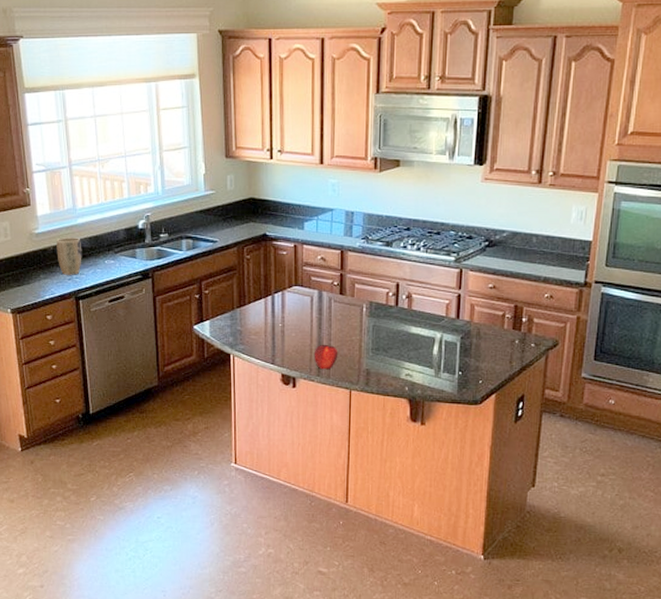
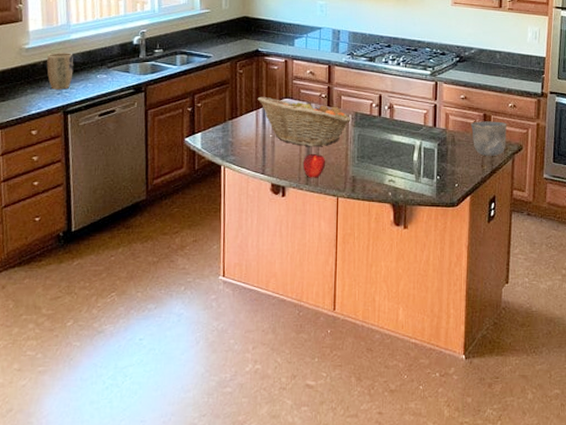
fruit basket: none [265,283,366,338] -> present [257,96,352,147]
cup: none [499,313,542,353] -> present [470,121,507,157]

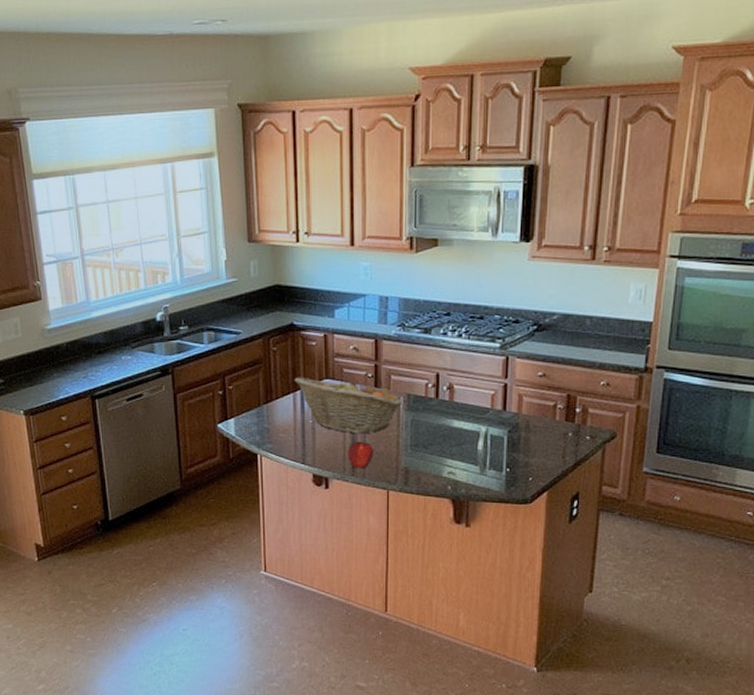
plant pot: present [47,53,74,90] -> none [70,333,97,373]
cup: present [470,121,507,157] -> none [550,403,598,446]

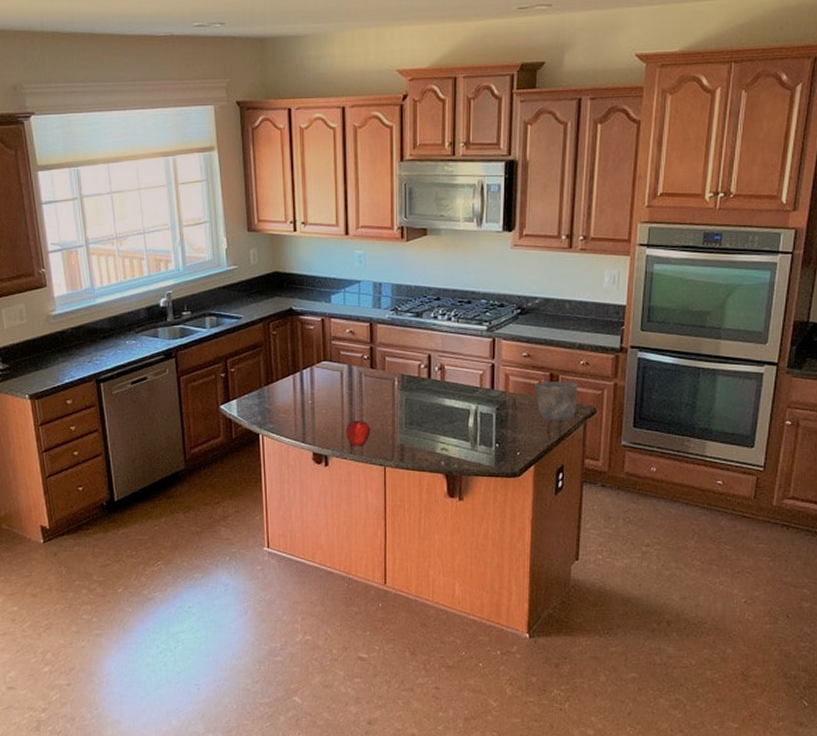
fruit basket: present [294,377,403,434] -> none [293,359,398,413]
cup: none [550,403,598,446] -> present [534,381,578,422]

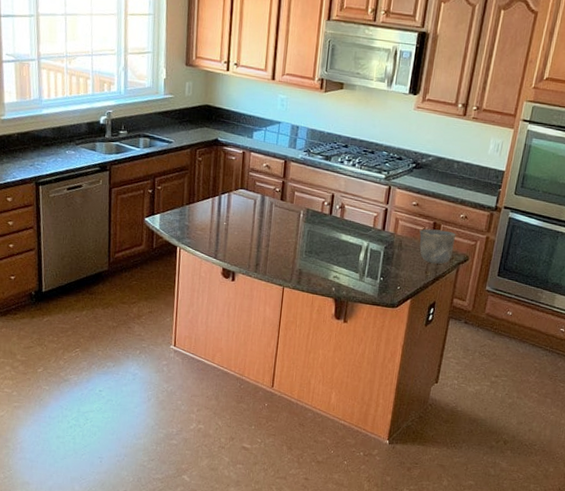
apple: present [345,420,371,447] -> none [253,243,275,267]

